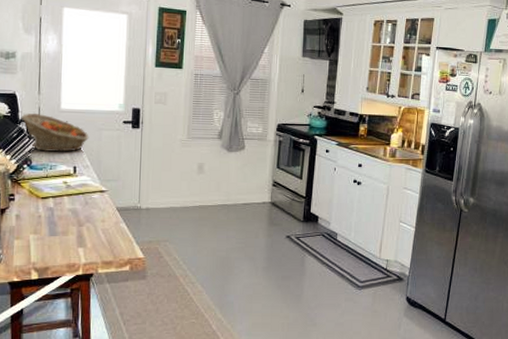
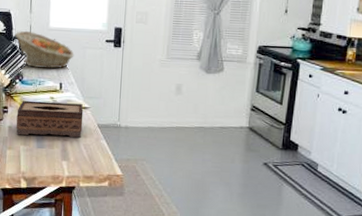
tissue box: none [24,186,101,224] -> present [16,100,84,138]

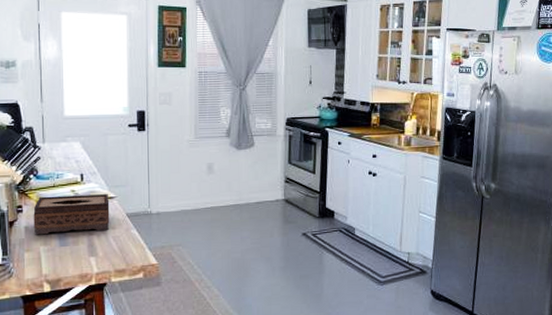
fruit basket: present [15,30,74,69] -> none [26,121,95,161]

